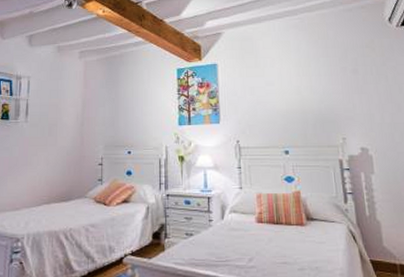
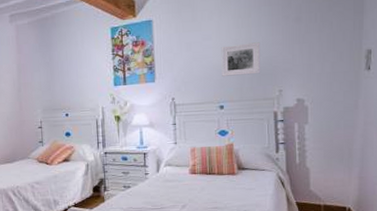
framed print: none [283,90,323,121] -> present [221,42,261,77]

